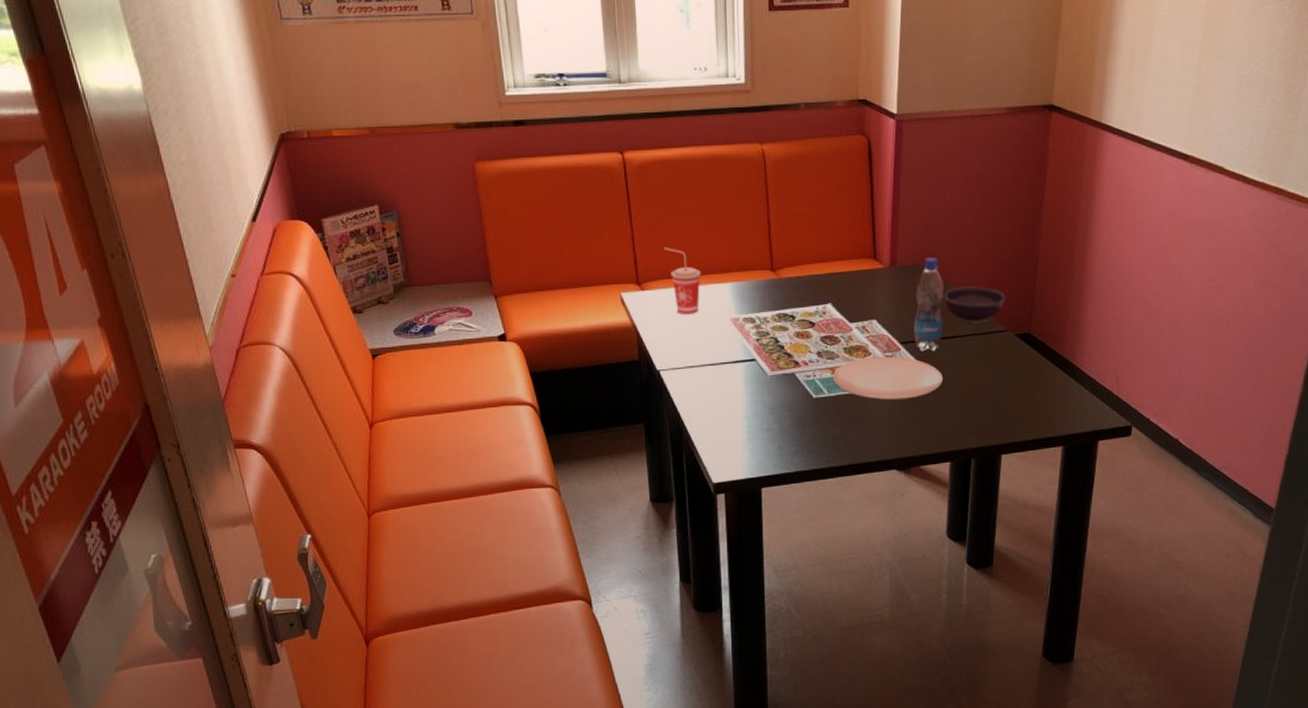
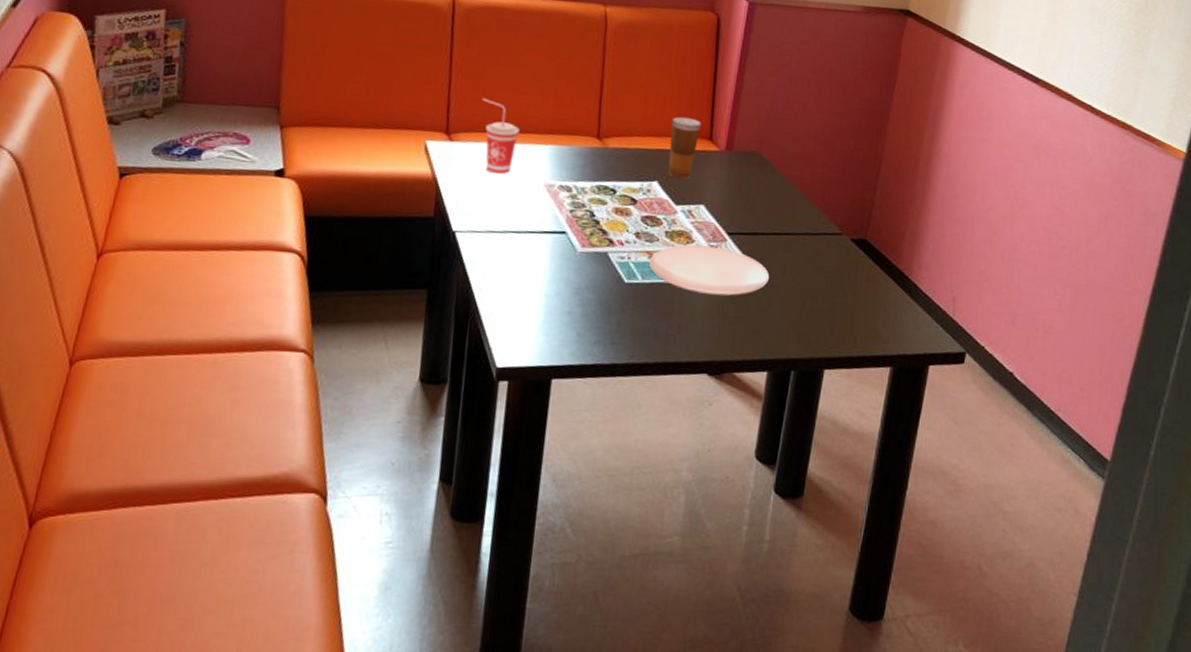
beverage cup: none [838,240,865,298] -> present [668,116,701,179]
bottle: present [914,257,945,352] -> none [742,146,781,247]
bowl: present [944,286,1006,323] -> none [778,181,844,223]

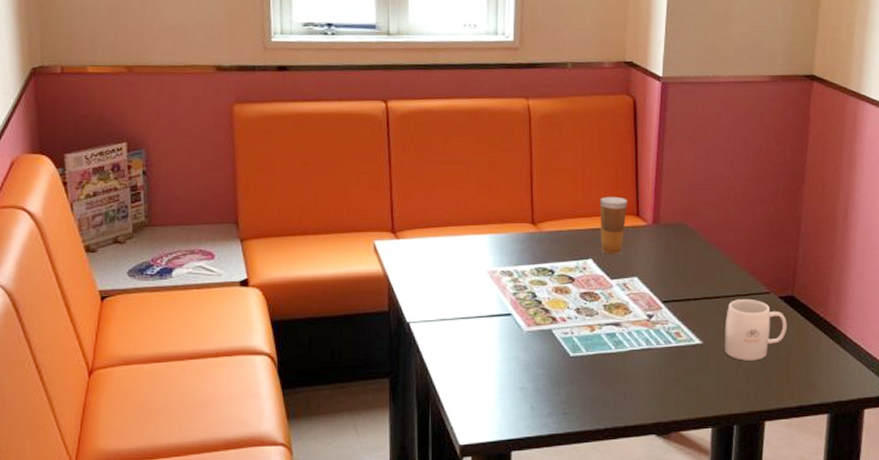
beverage cup: present [481,97,519,175] -> none [421,195,459,266]
plate: present [649,244,769,296] -> none [592,315,704,361]
mug: none [789,238,857,305] -> present [725,298,787,361]

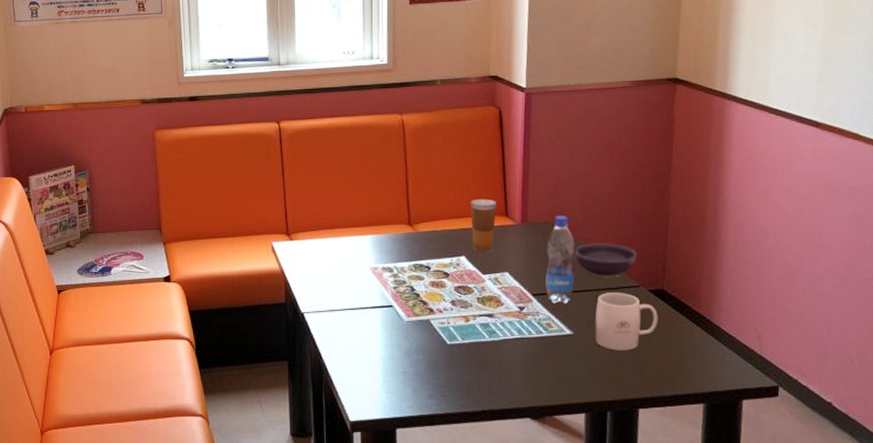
bottle: none [676,217,708,311] -> present [545,216,575,304]
bowl: none [706,247,769,284] -> present [574,243,637,278]

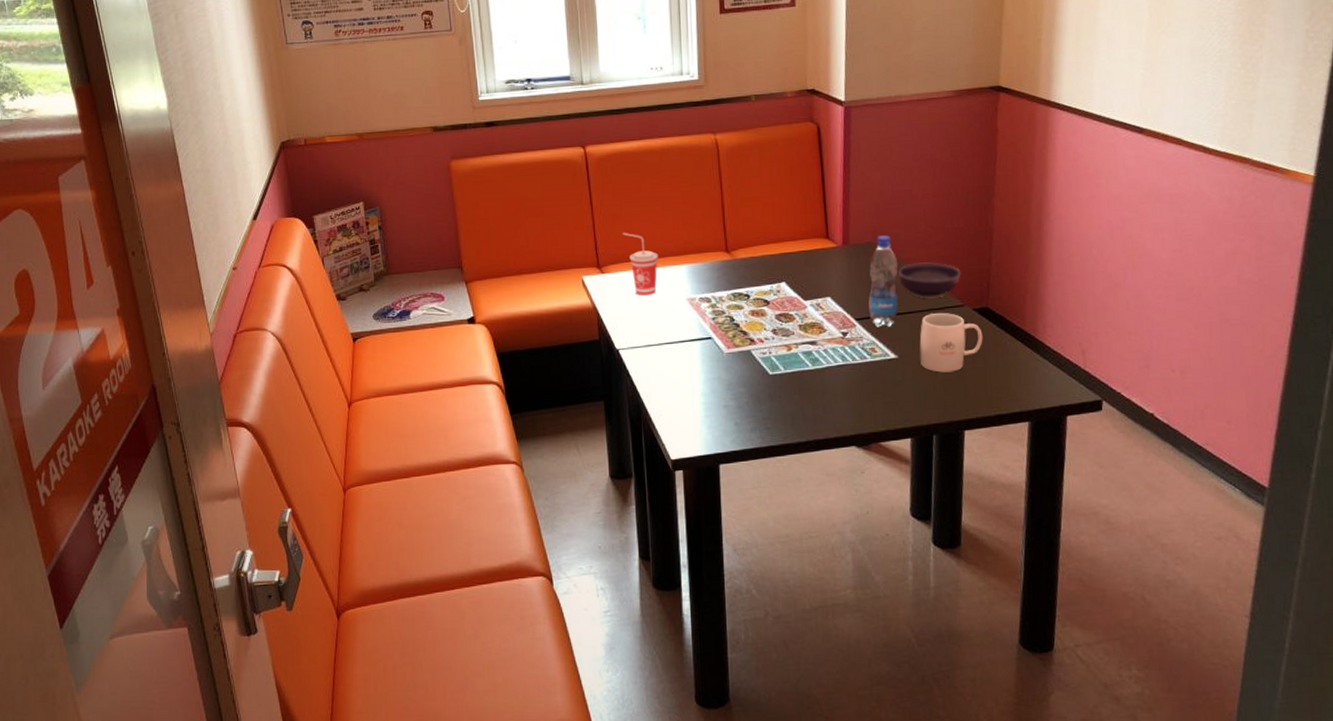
beverage cup: none [311,202,344,264] -> present [622,232,658,297]
beverage cup: present [471,199,497,252] -> none [790,221,817,277]

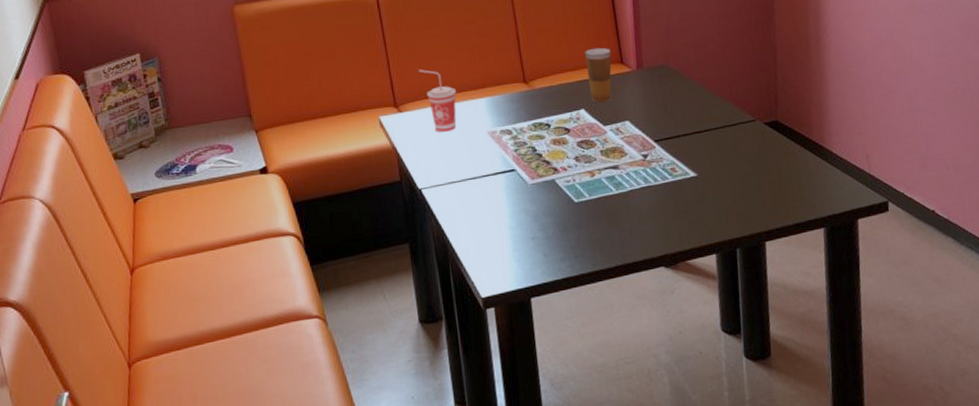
beverage cup: none [790,221,817,277] -> present [585,47,612,103]
bottle: present [868,235,899,327] -> none [663,57,694,148]
bowl: present [898,262,961,299] -> none [692,80,751,116]
mug: present [919,312,983,373] -> none [716,128,776,187]

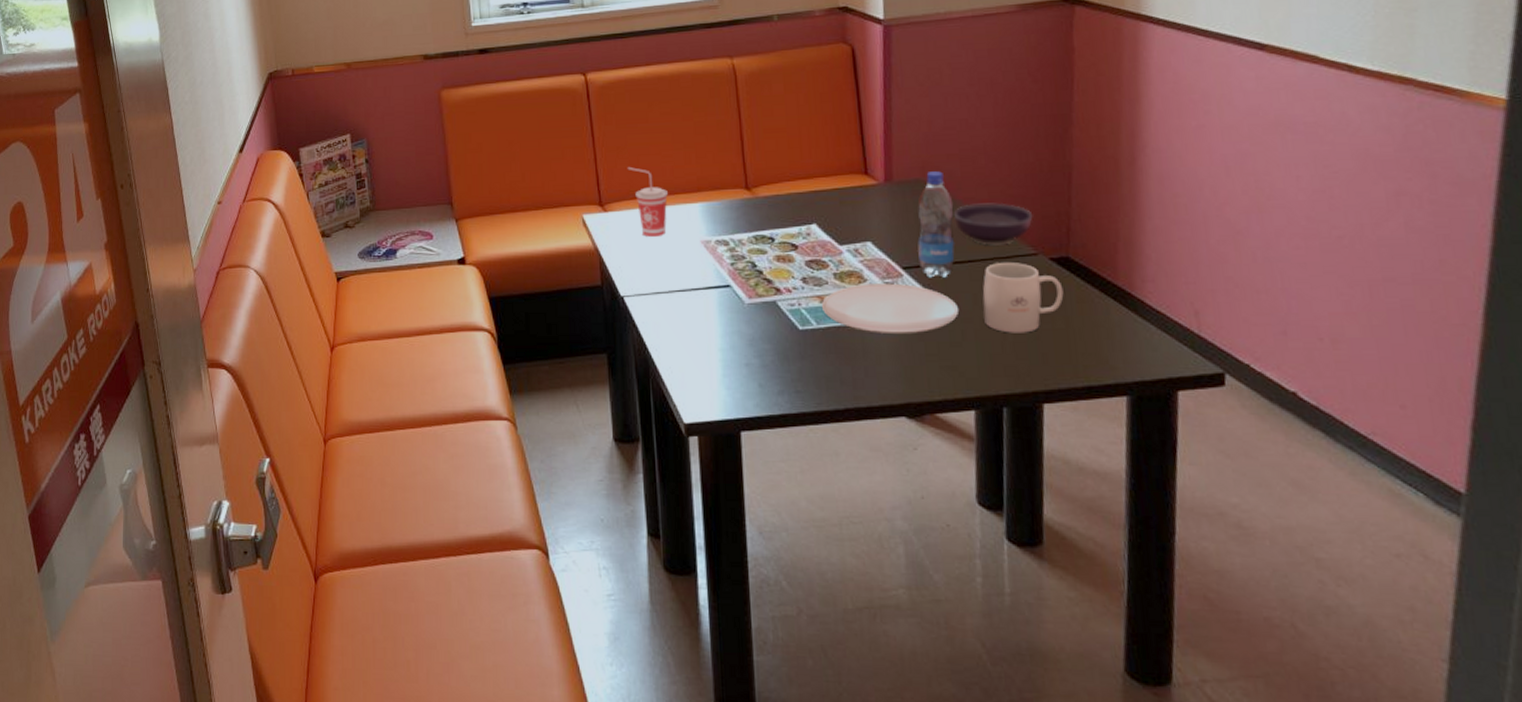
beverage cup: present [585,47,612,103] -> none [821,154,853,218]
plate: none [592,154,699,199] -> present [822,283,958,335]
bottle: none [663,57,694,148] -> present [917,171,955,278]
bowl: none [692,80,751,116] -> present [953,202,1033,245]
mug: none [716,128,776,187] -> present [982,261,1064,333]

